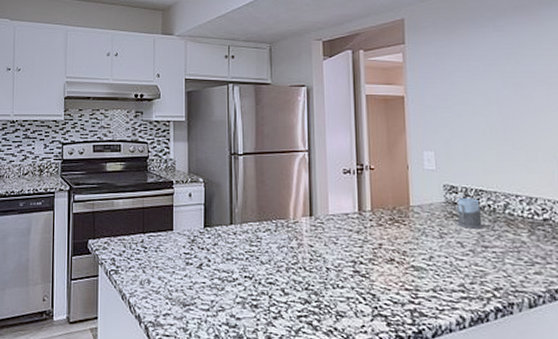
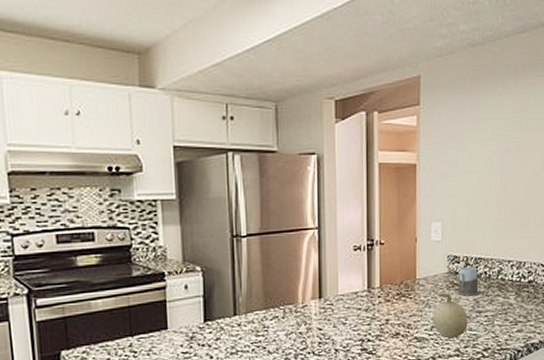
fruit: none [430,223,472,272] -> present [432,293,468,339]

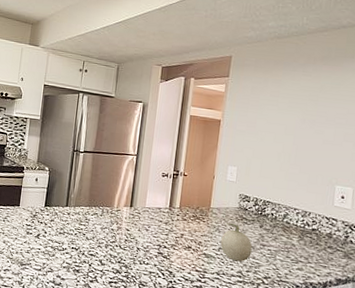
mug: present [456,266,480,296] -> none [244,205,266,232]

